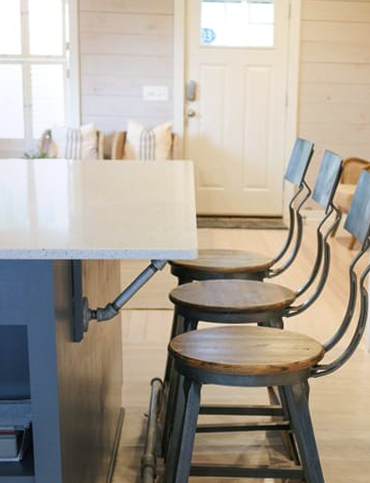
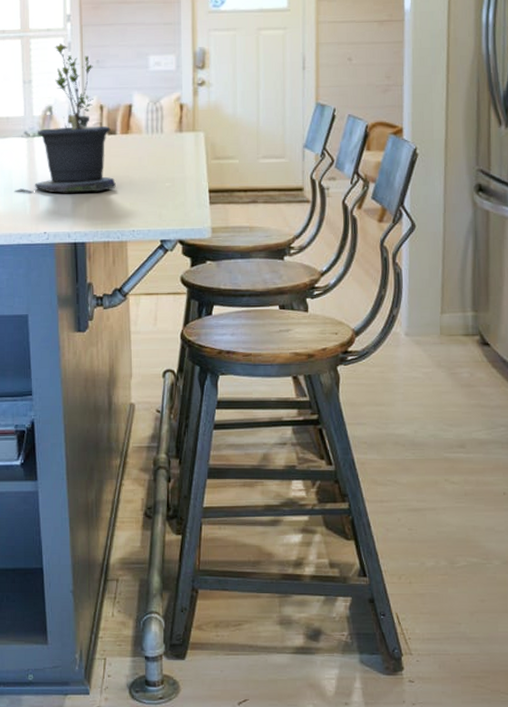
potted plant: none [14,70,110,213] -> present [14,43,116,193]

